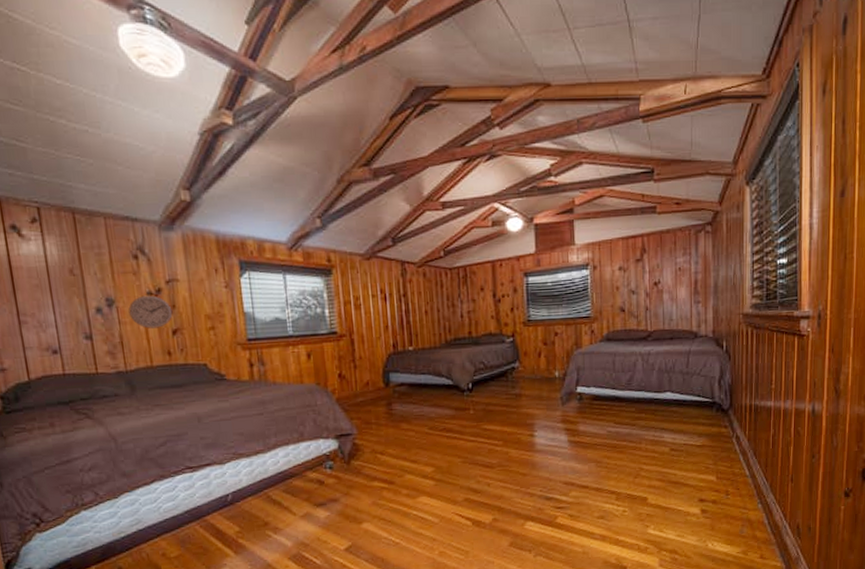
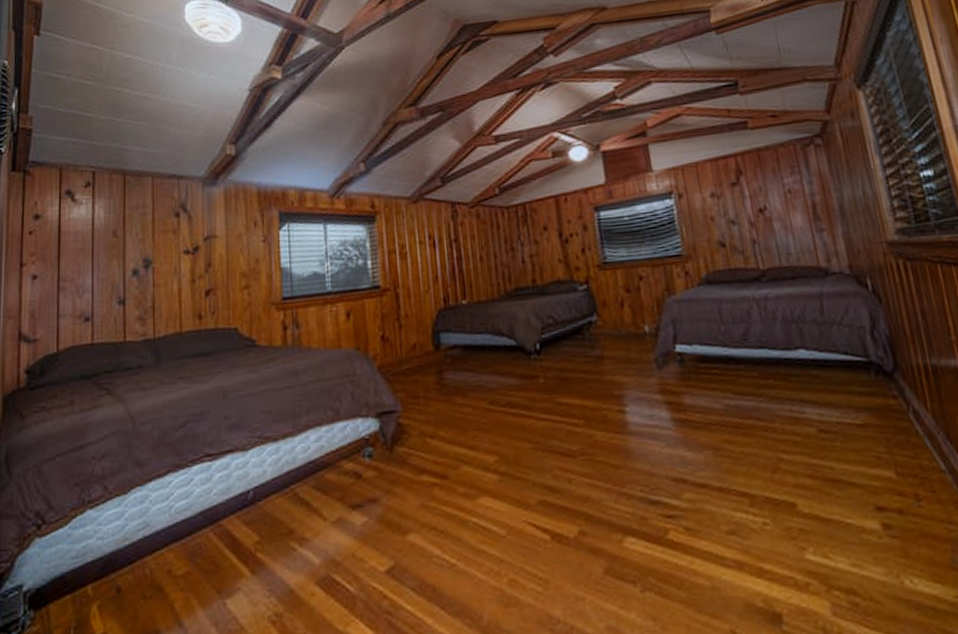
wall clock: present [128,295,173,329] -> none [164,253,208,290]

